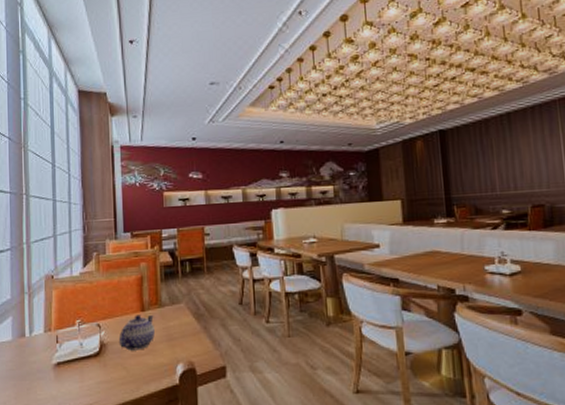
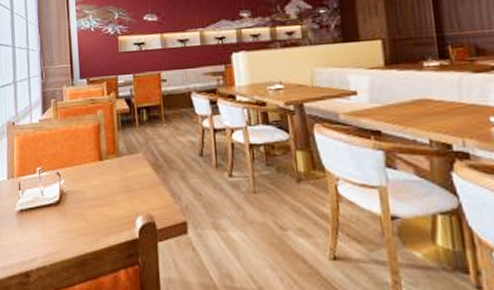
teapot: present [118,314,155,351] -> none [77,164,113,201]

